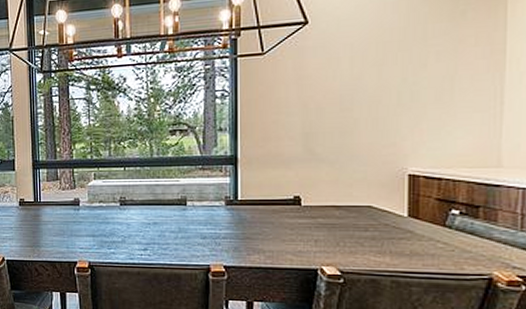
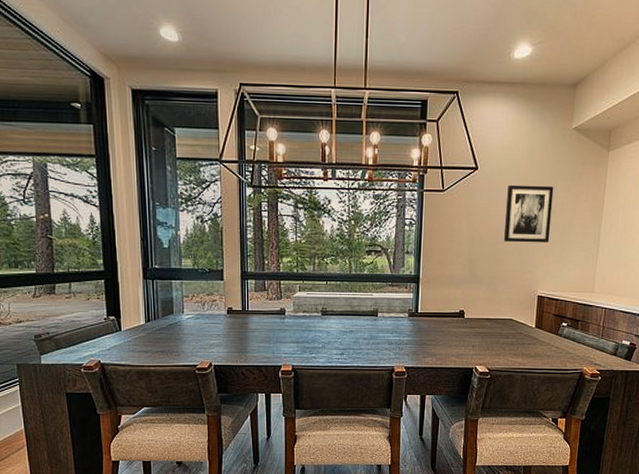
wall art: none [352,31,422,109] -> present [504,184,554,243]

